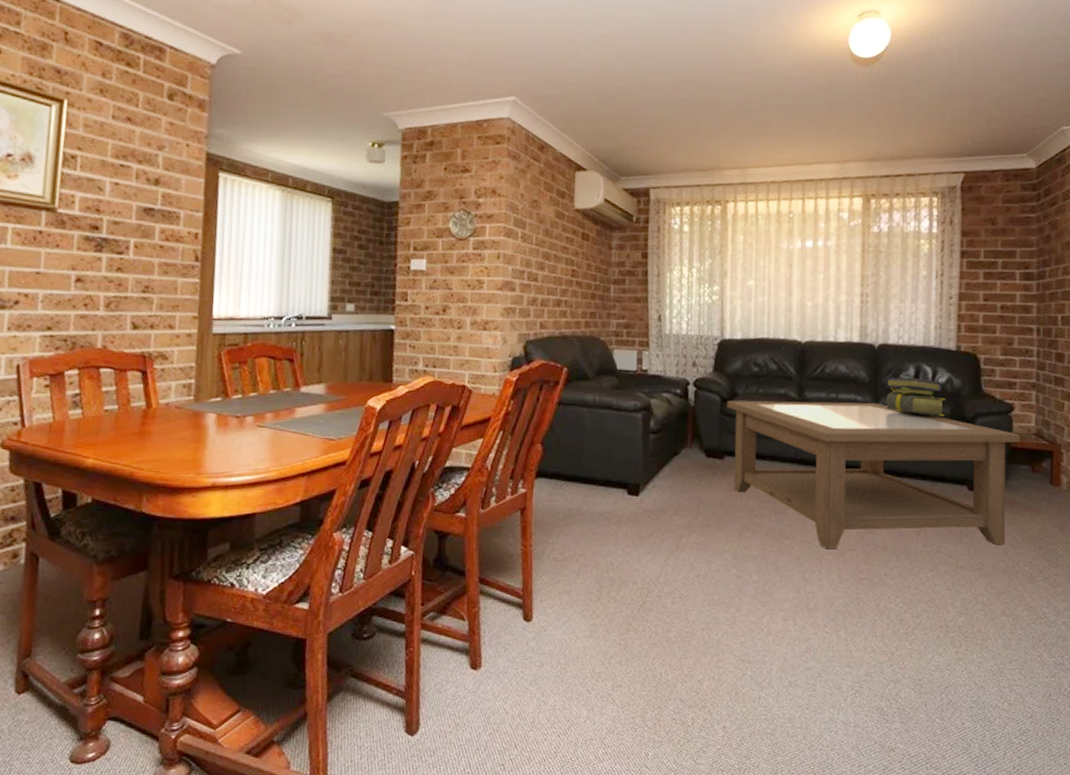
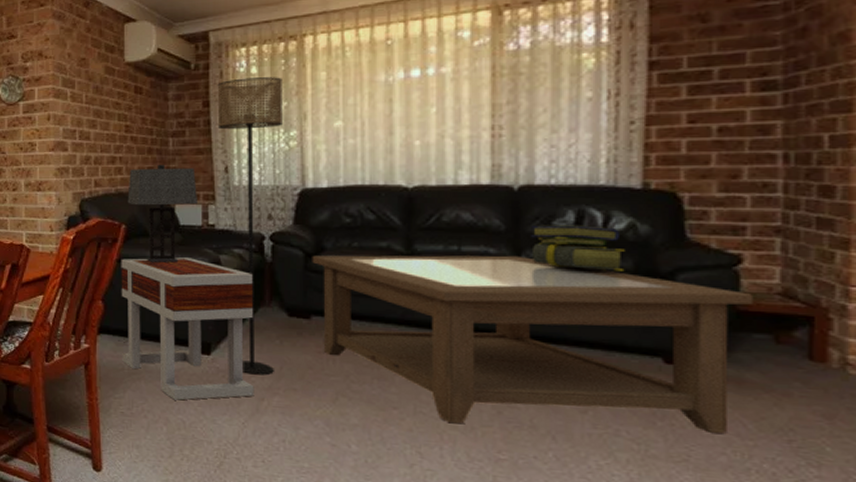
side table: none [557,401,678,542] -> present [121,257,254,401]
table lamp: none [570,310,634,406] -> present [127,165,197,263]
floor lamp: none [653,234,709,514] -> present [217,77,282,375]

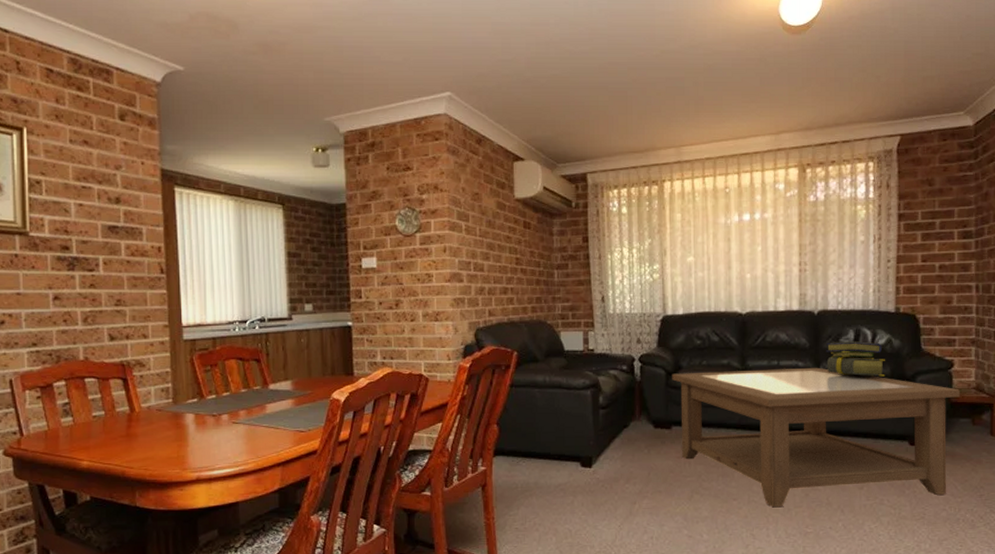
side table: present [121,257,254,401] -> none [513,380,628,512]
table lamp: present [127,165,197,263] -> none [518,295,579,387]
floor lamp: present [217,77,282,375] -> none [594,217,648,482]

